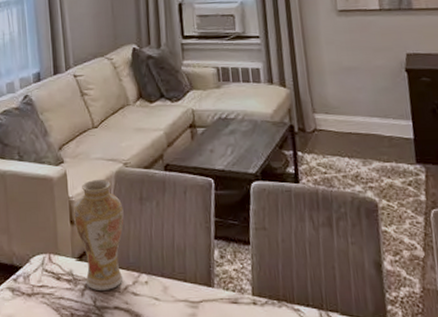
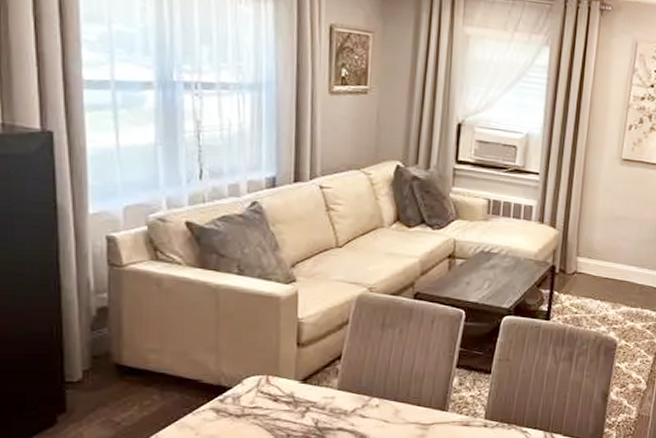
vase: present [73,180,124,290] -> none [300,302,362,412]

